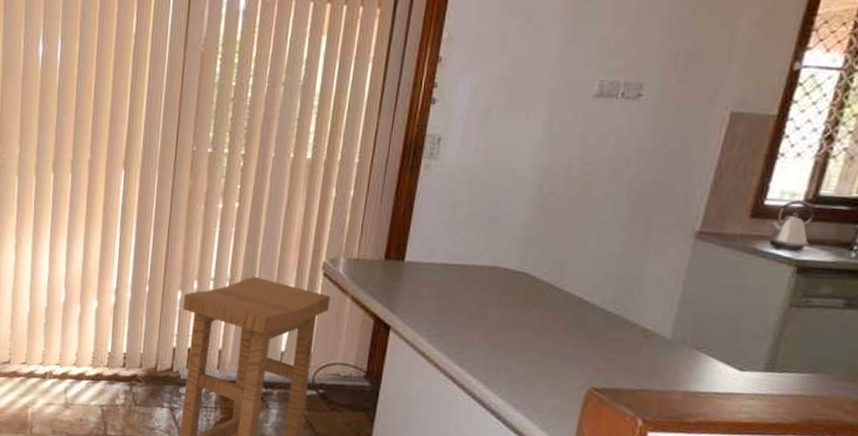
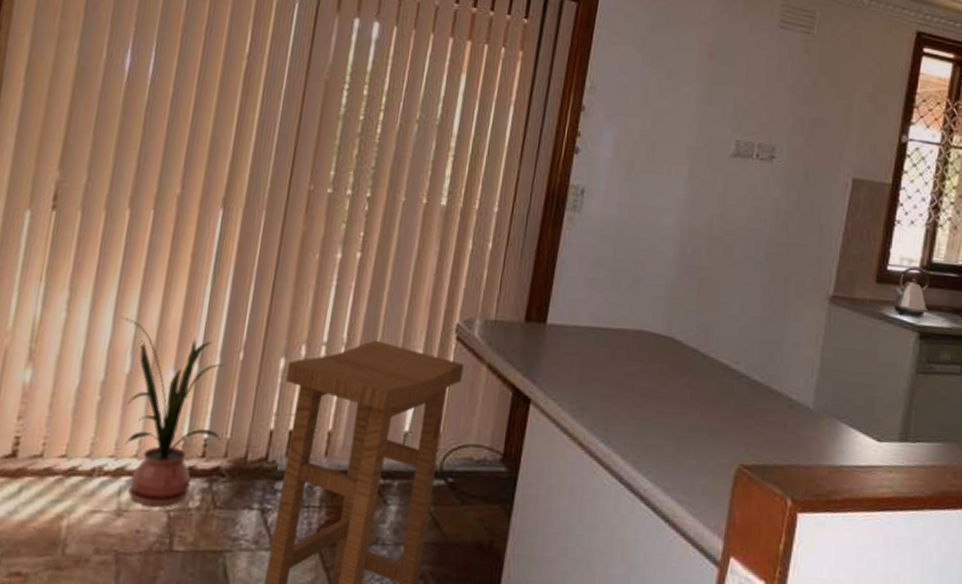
house plant: none [55,259,136,403] -> present [122,318,225,507]

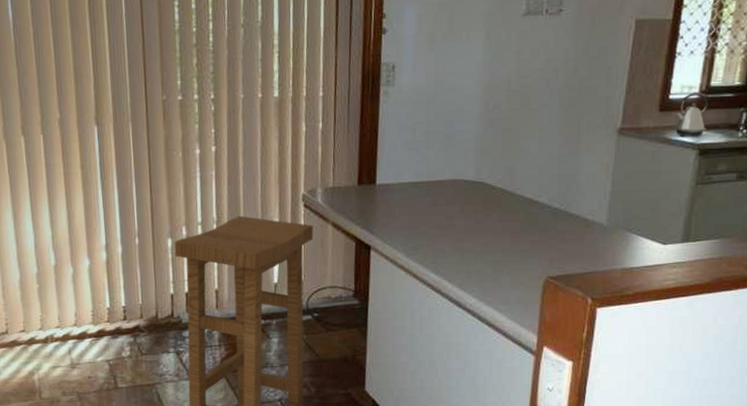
house plant: present [122,318,225,507] -> none [39,223,136,359]

